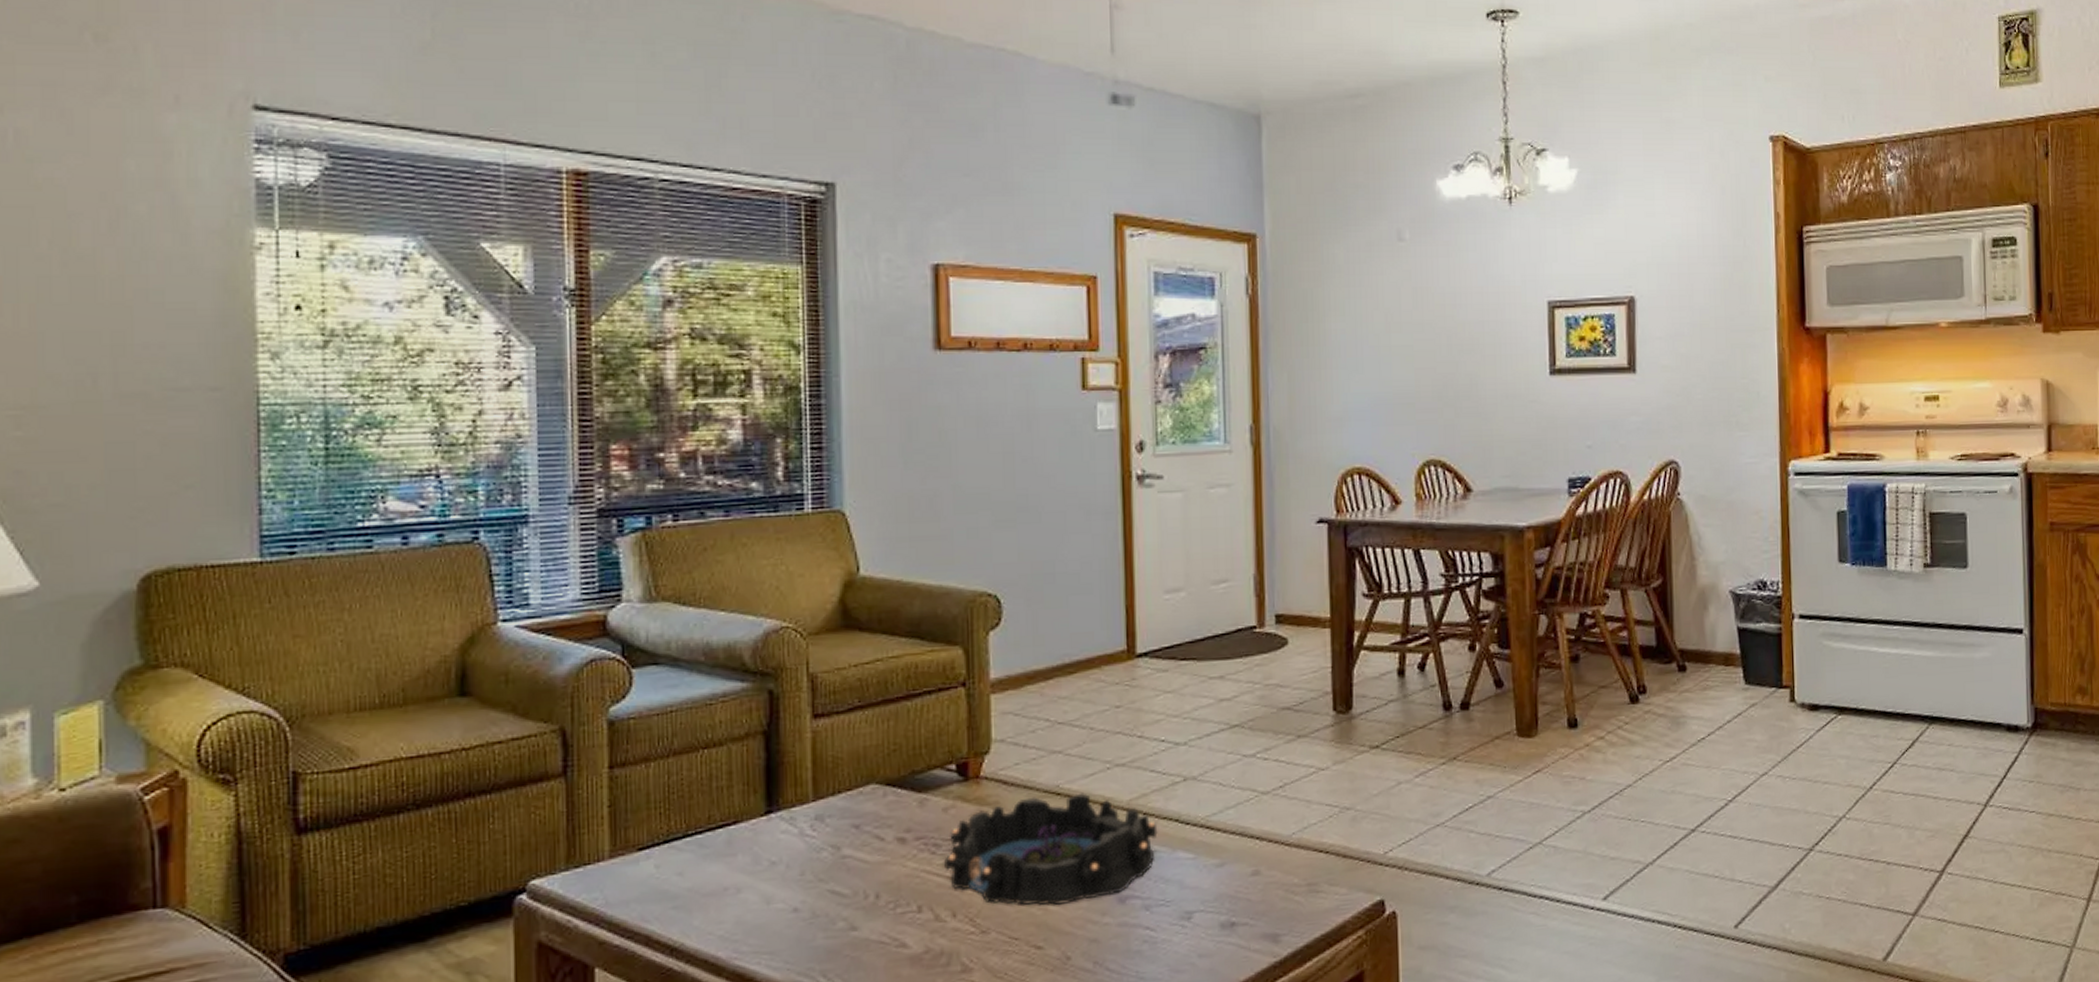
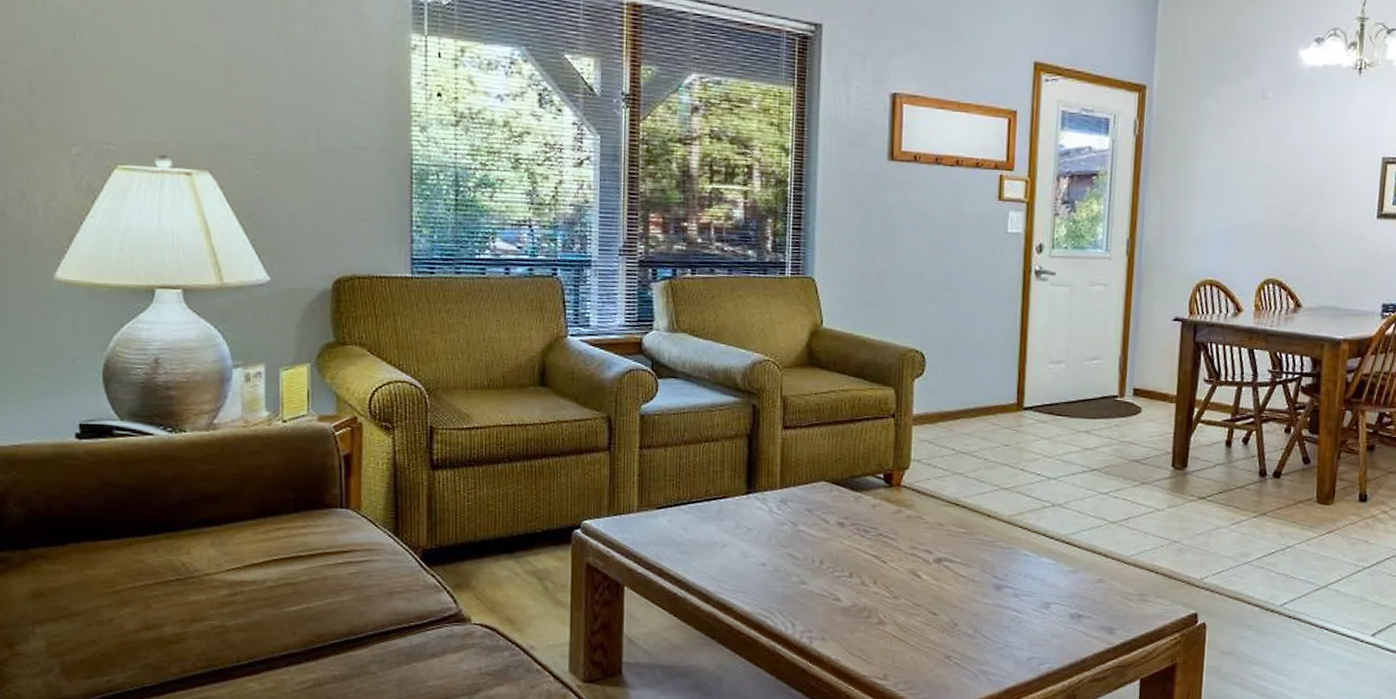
decorative bowl: present [943,793,1158,906] -> none [869,505,1029,586]

